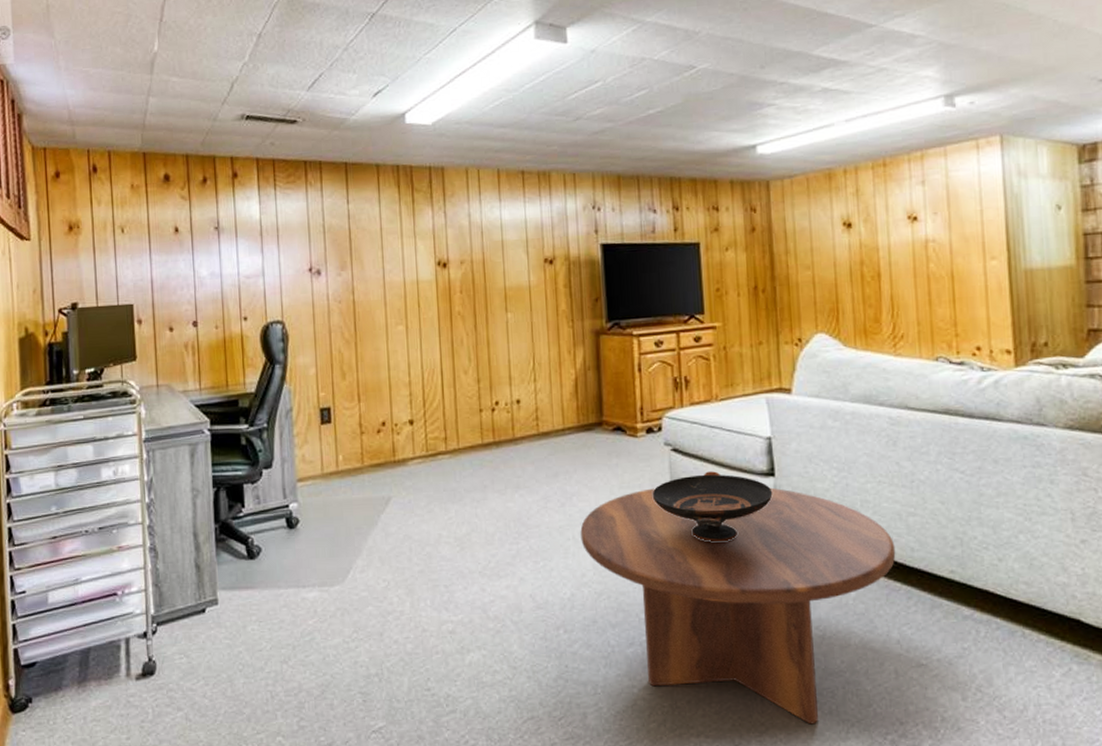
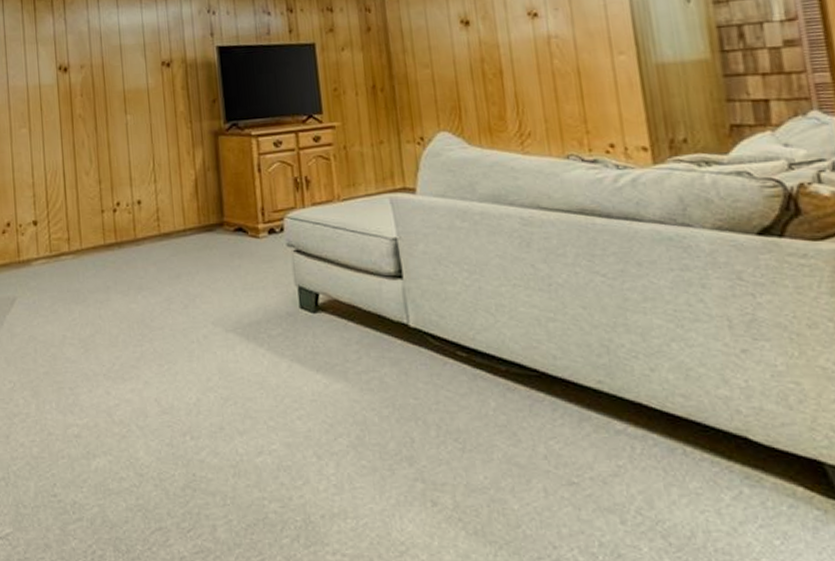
coffee table: present [580,487,896,725] -> none [204,290,537,545]
decorative bowl: present [652,471,773,541] -> none [276,273,402,346]

